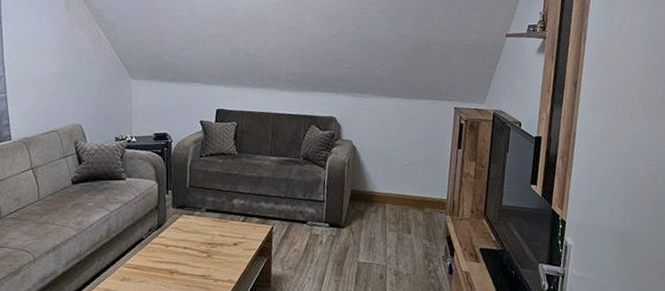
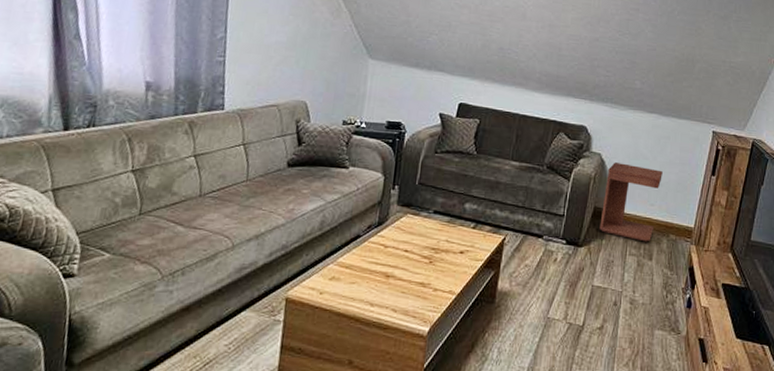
side table: none [358,147,412,217] -> present [599,162,663,242]

